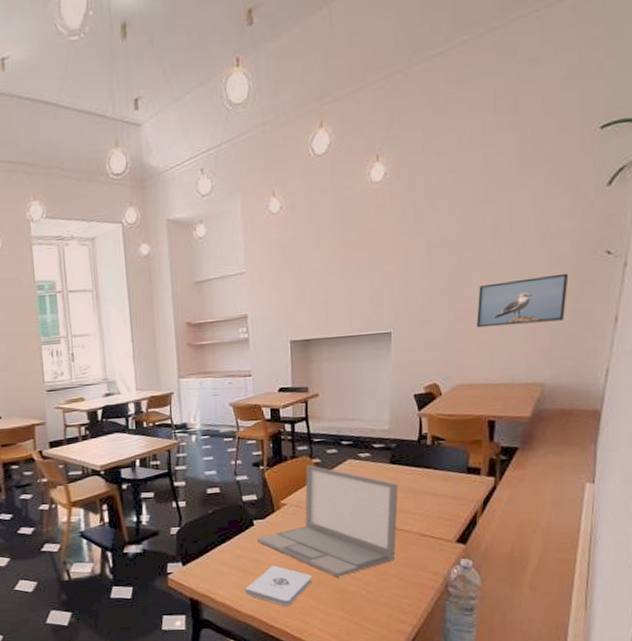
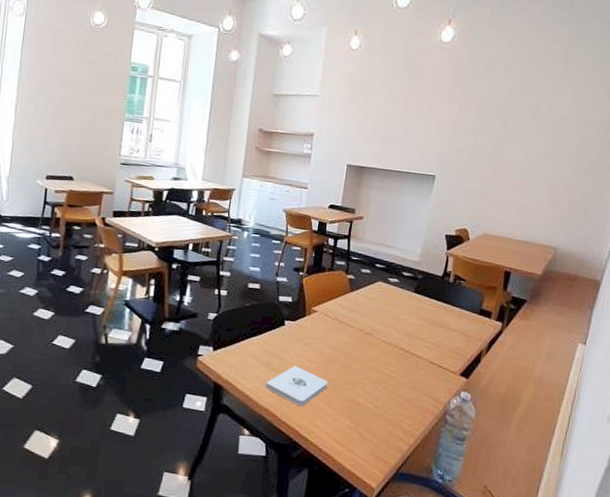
laptop: present [257,465,399,577] -> none [285,280,419,388]
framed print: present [477,273,569,328] -> none [509,151,592,196]

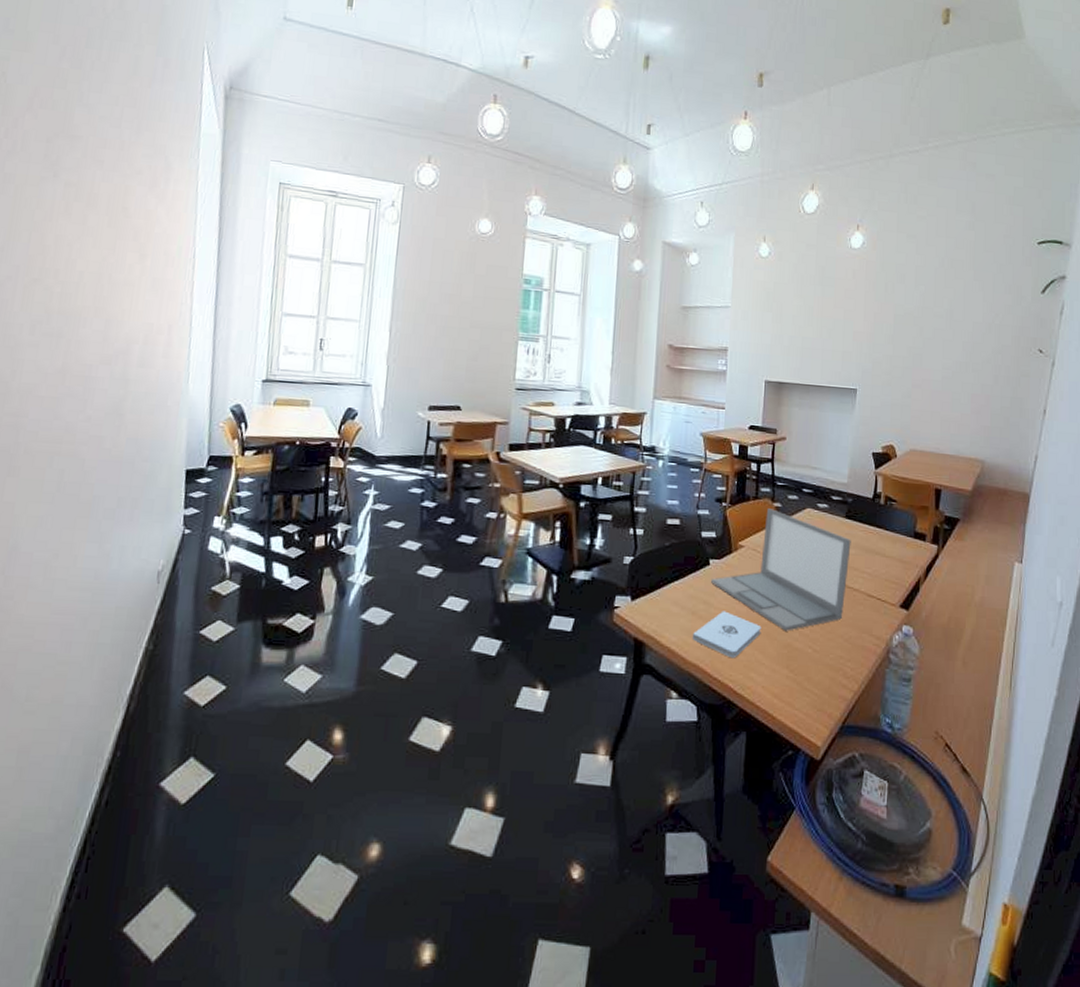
laptop: none [285,280,419,388] -> present [711,508,851,631]

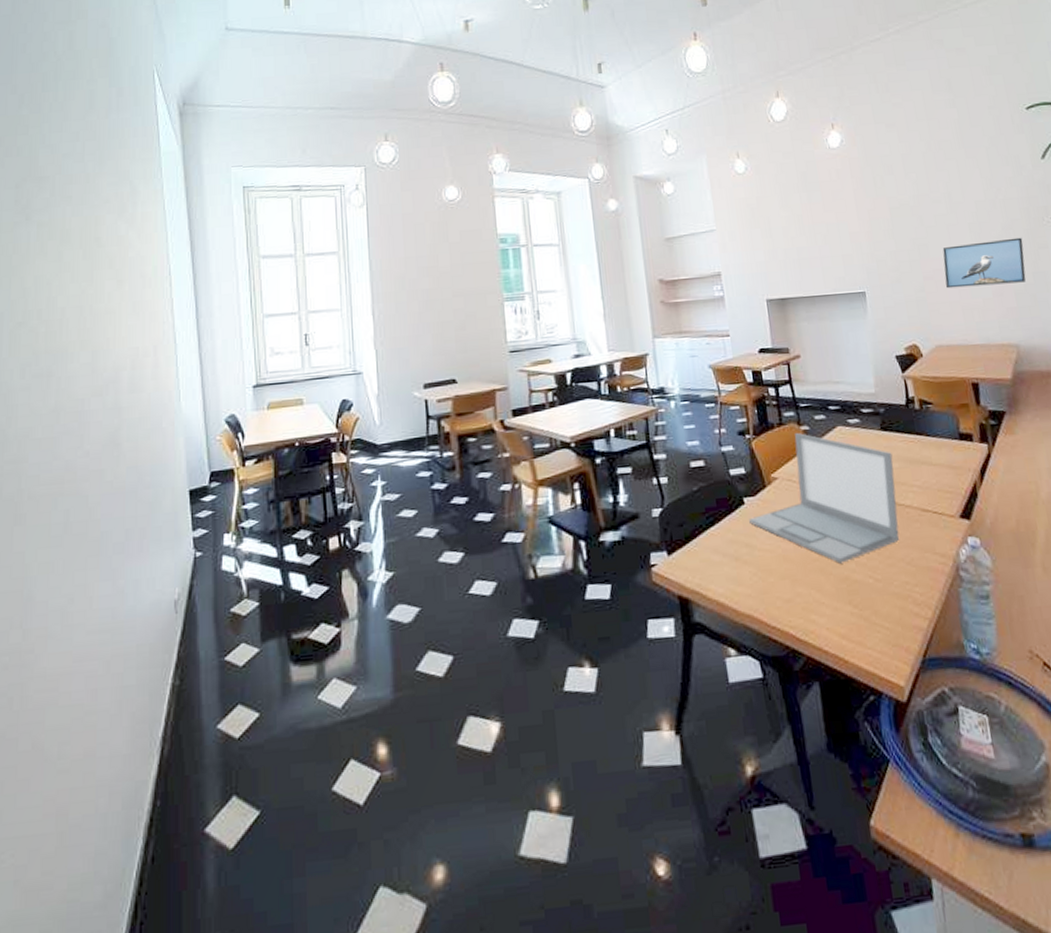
notepad: present [692,611,762,659] -> none [739,551,814,602]
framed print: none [931,360,1008,405] -> present [942,237,1026,289]

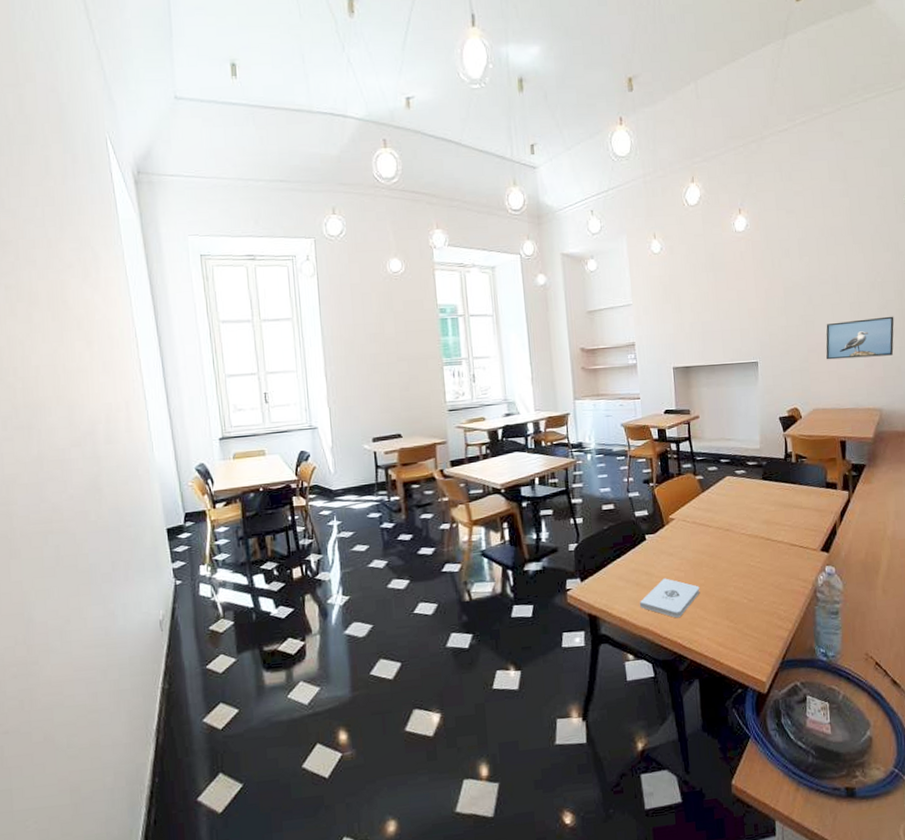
notepad: none [739,551,814,602] -> present [639,578,700,618]
laptop: present [749,433,900,564] -> none [649,482,771,588]

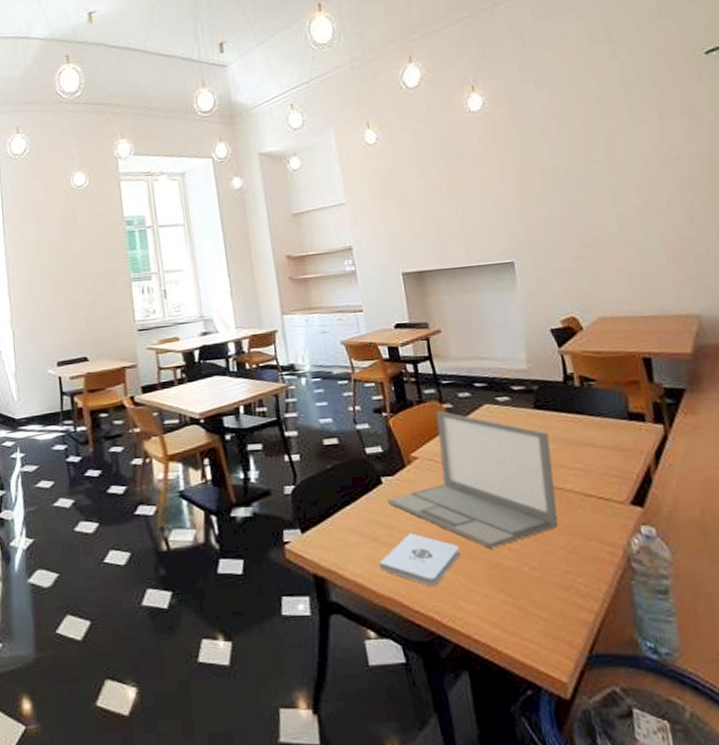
laptop: none [649,482,771,588] -> present [388,411,559,549]
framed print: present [826,316,895,360] -> none [604,196,709,256]

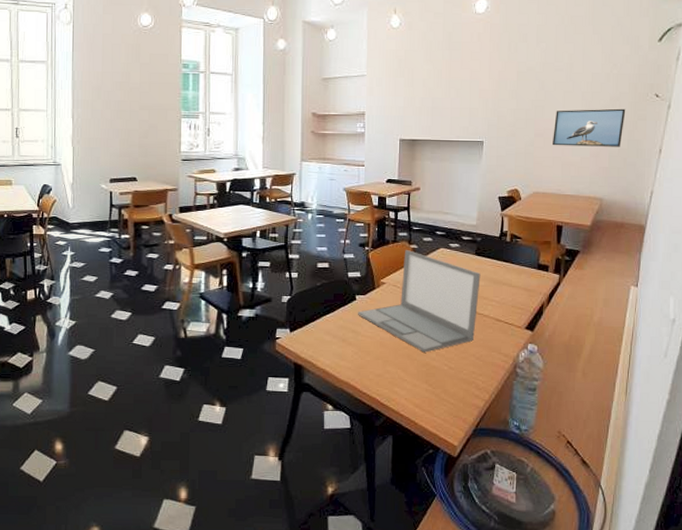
notepad: present [378,533,461,587] -> none [343,338,403,377]
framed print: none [604,196,709,256] -> present [553,108,626,147]

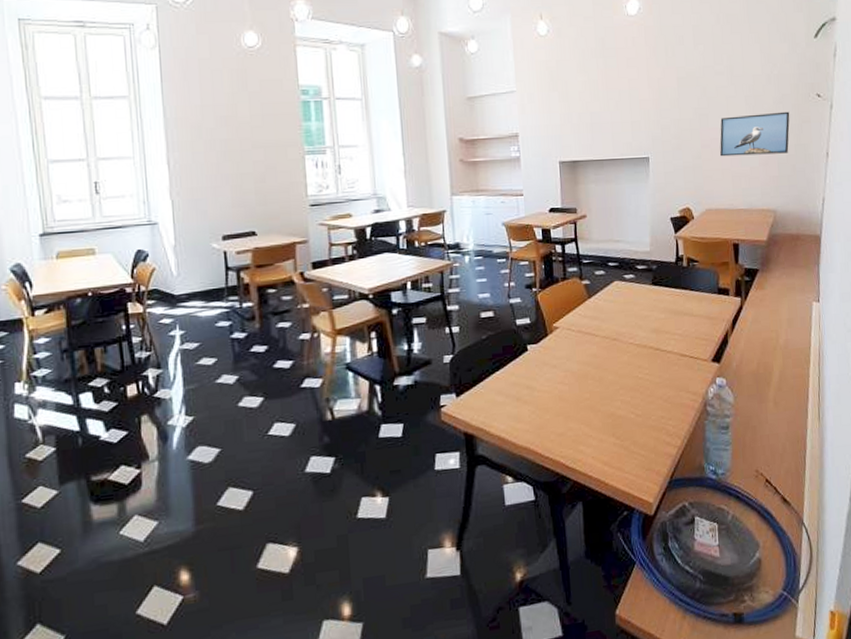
laptop: present [358,250,481,353] -> none [531,287,660,402]

